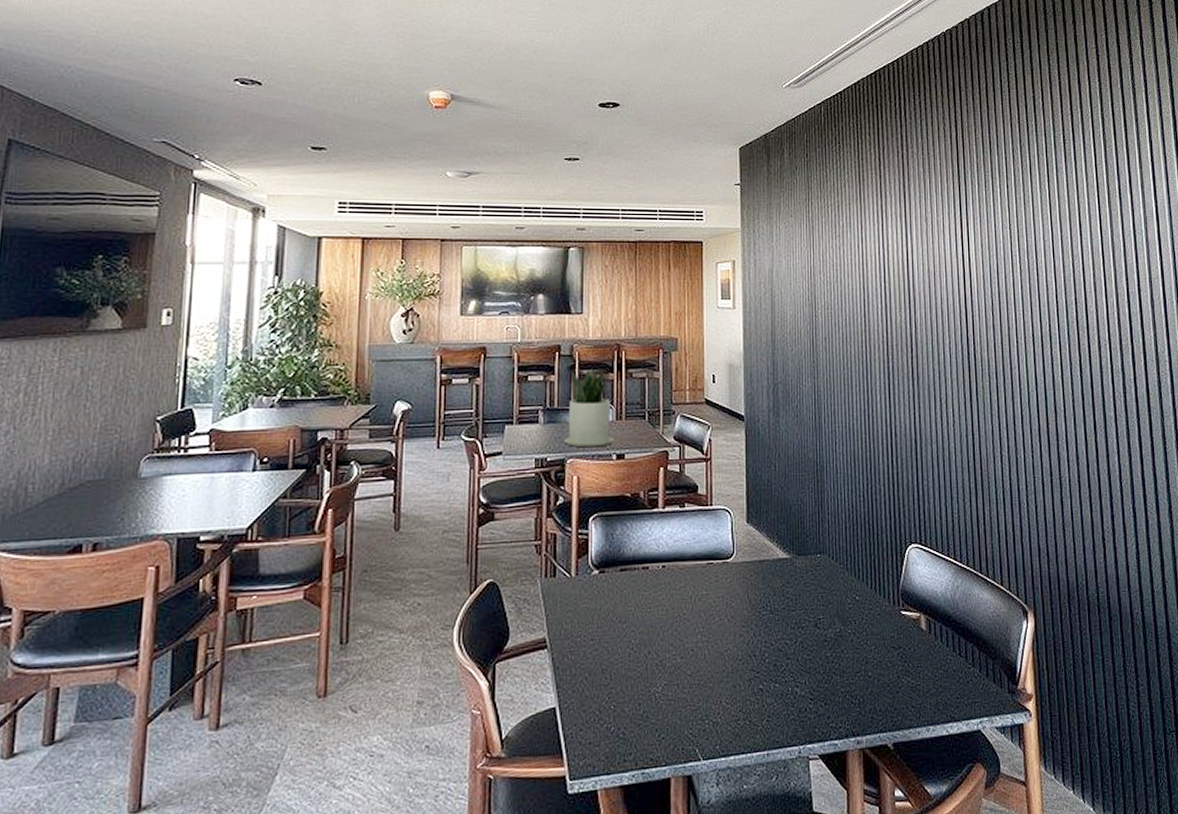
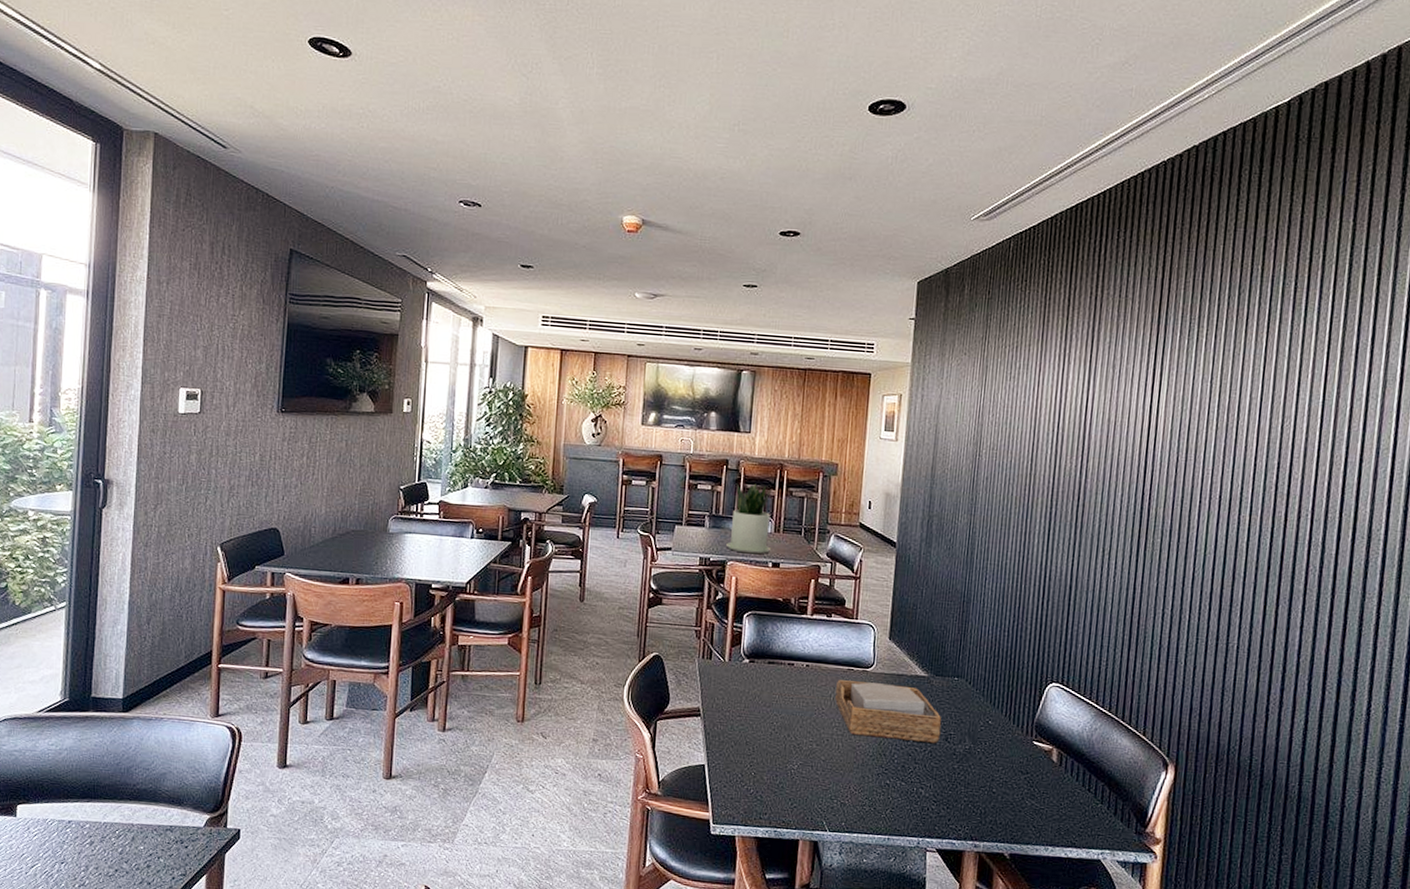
napkin holder: none [697,572,810,639] -> present [835,680,942,744]

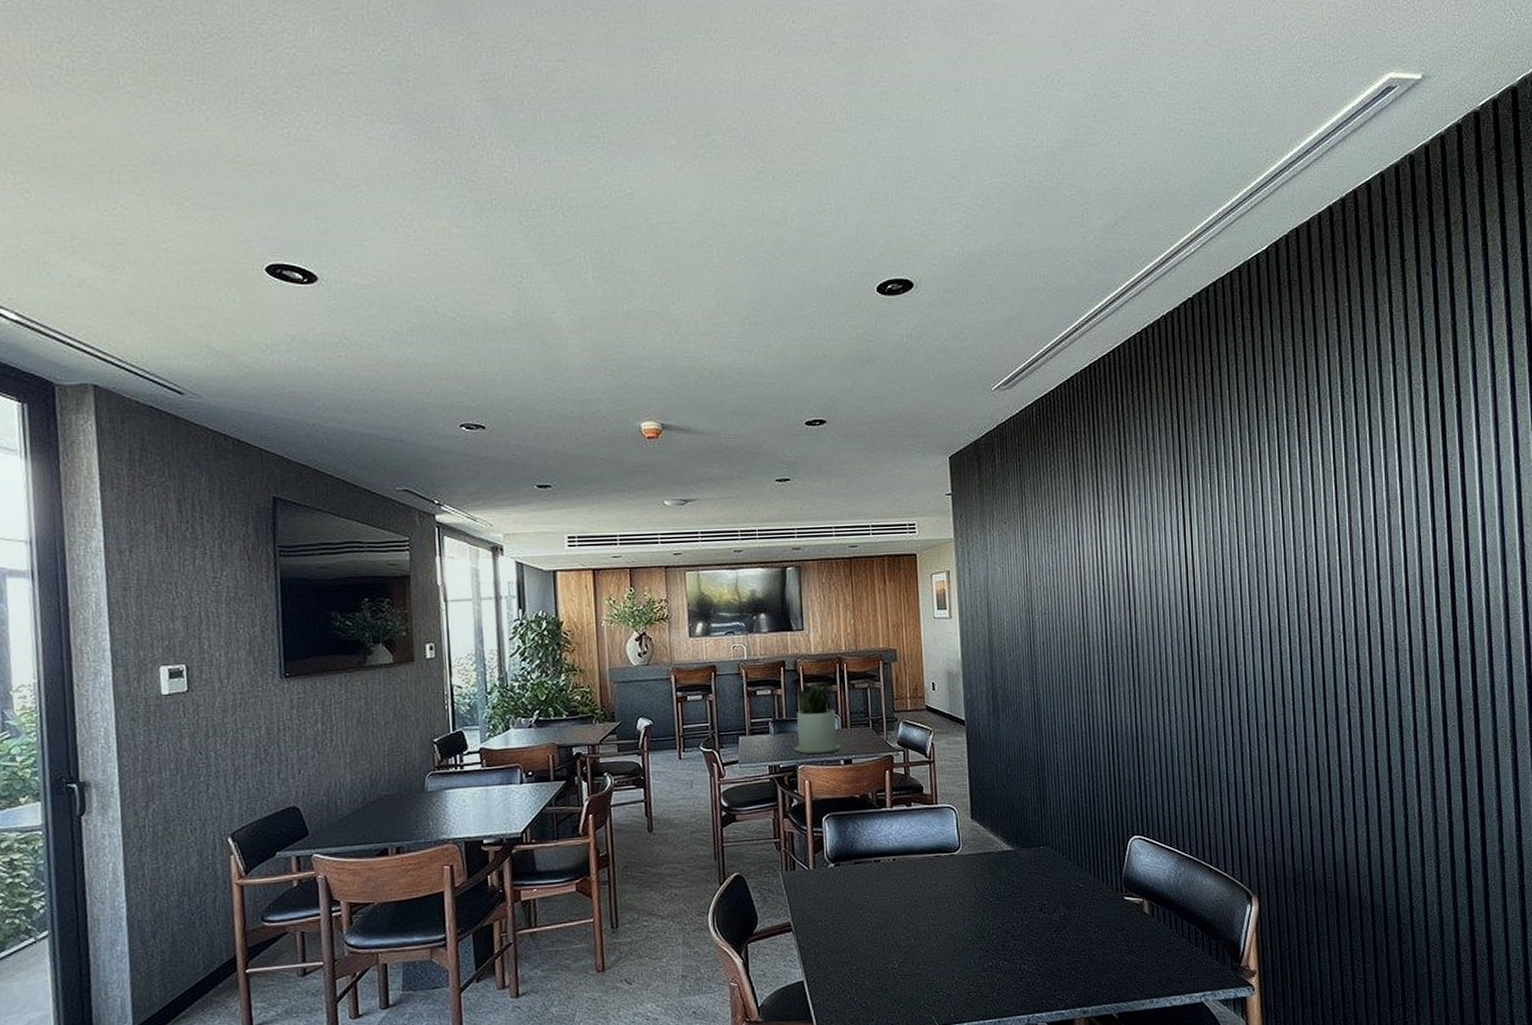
napkin holder: present [835,680,942,744] -> none [926,863,1035,922]

